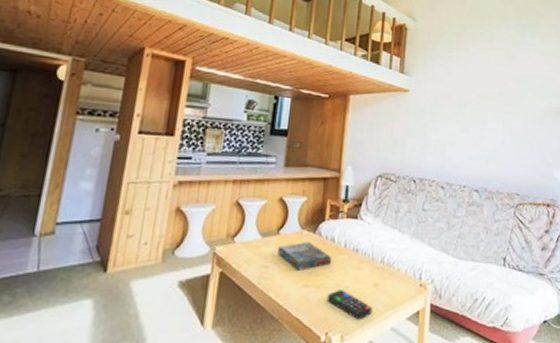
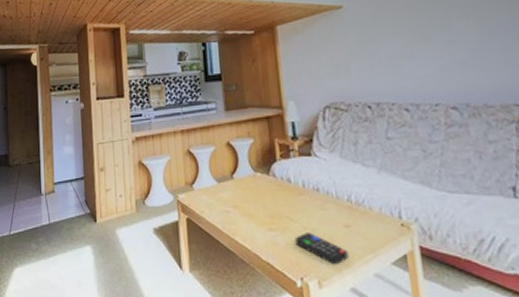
board game: present [278,242,331,272] -> none [235,184,291,215]

